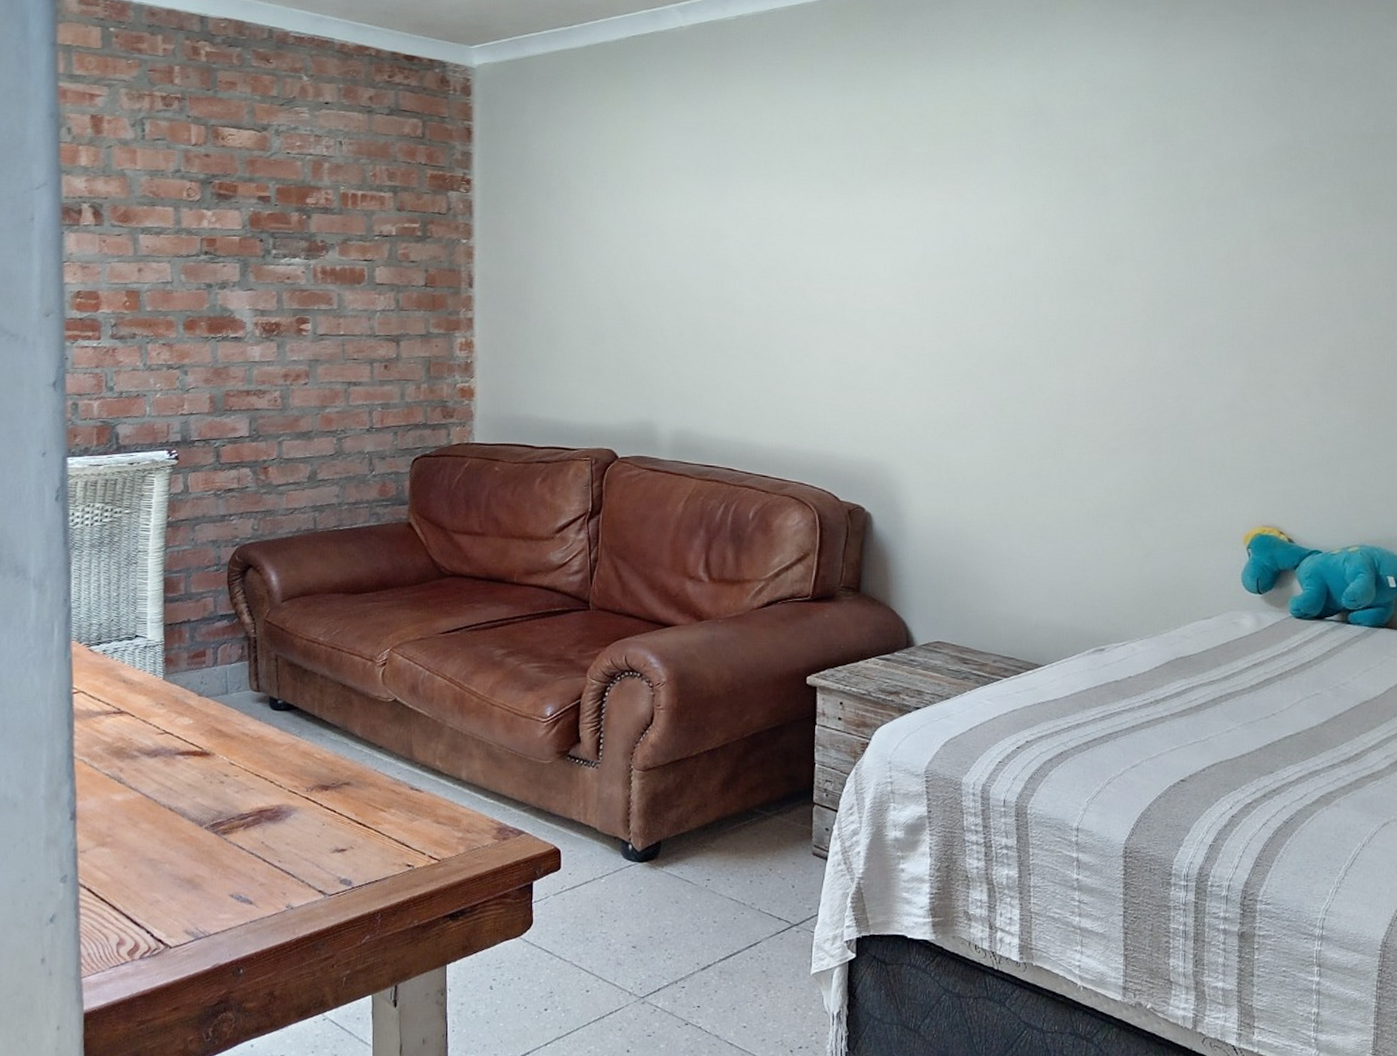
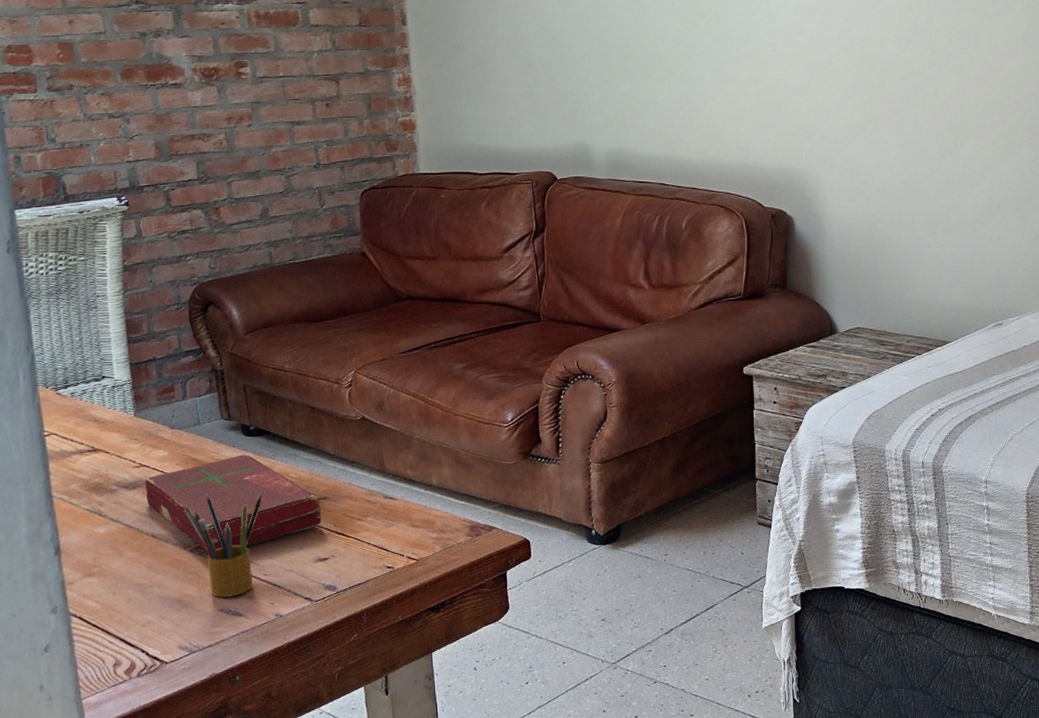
book: none [166,729,344,832] -> present [144,454,322,553]
pencil box: none [203,768,285,882] -> present [183,492,263,597]

